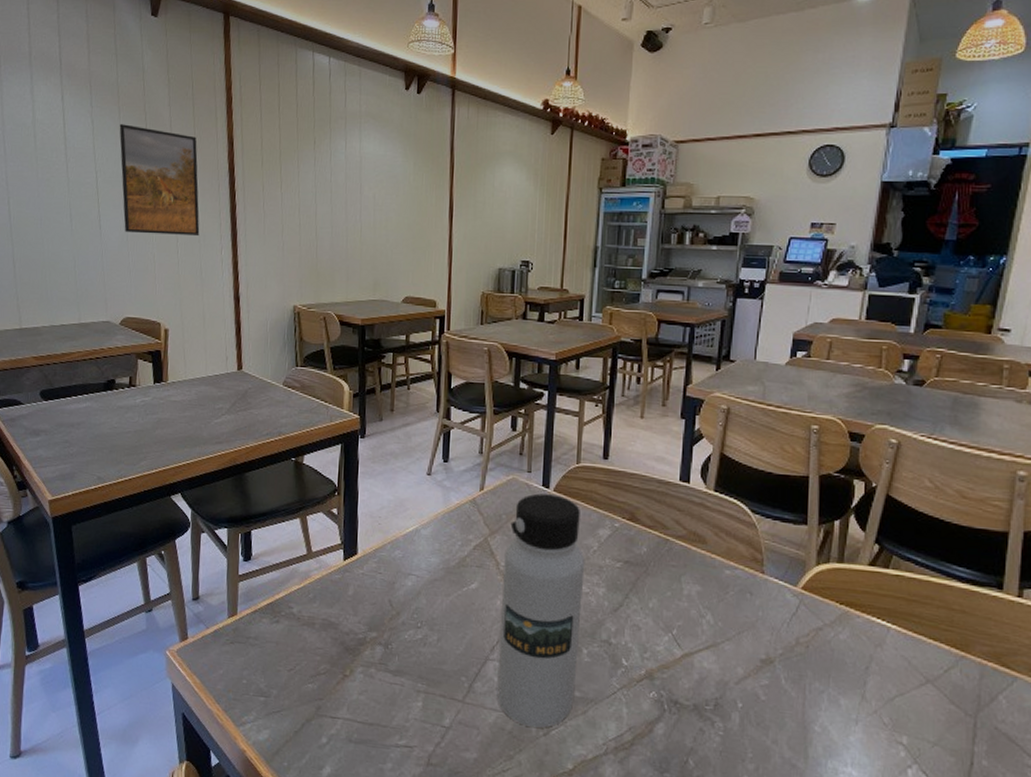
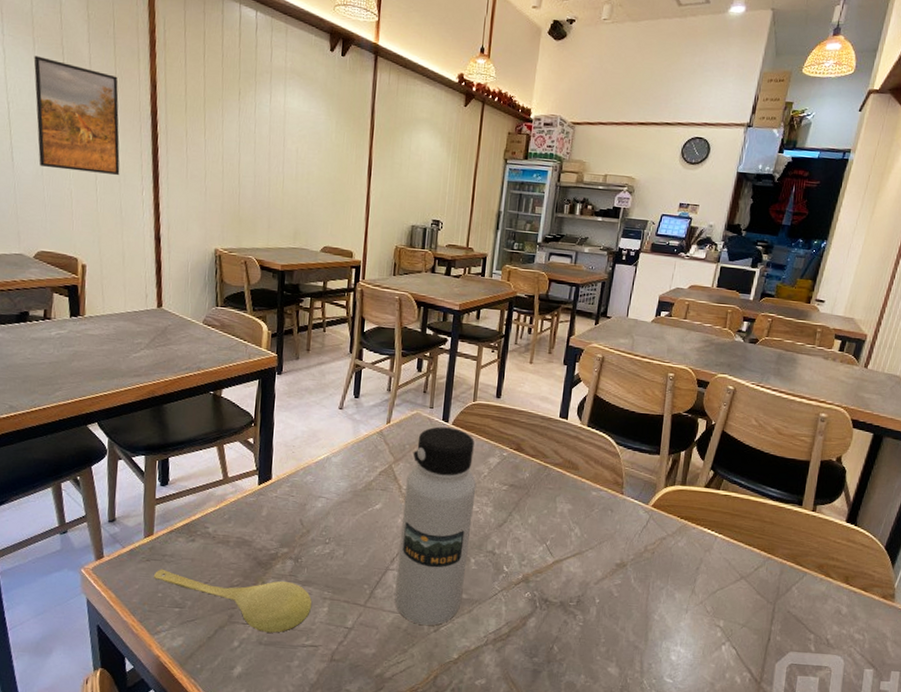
spoon: none [237,652,405,730] -> present [153,568,312,633]

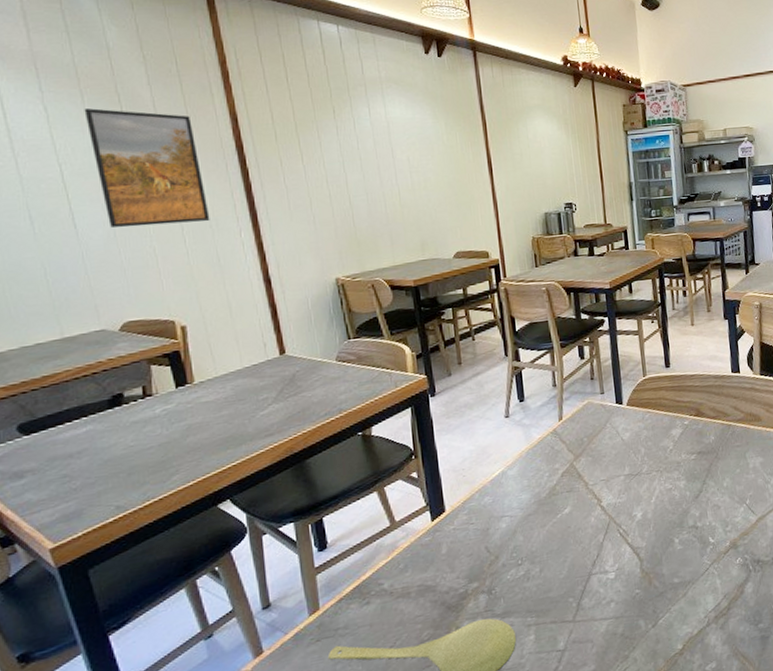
water bottle: present [394,426,477,626] -> none [591,408,674,625]

